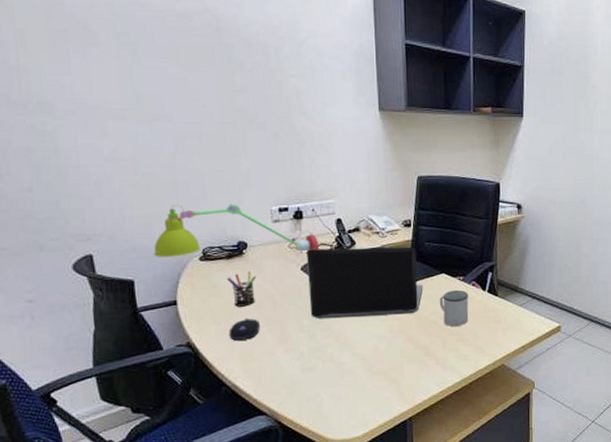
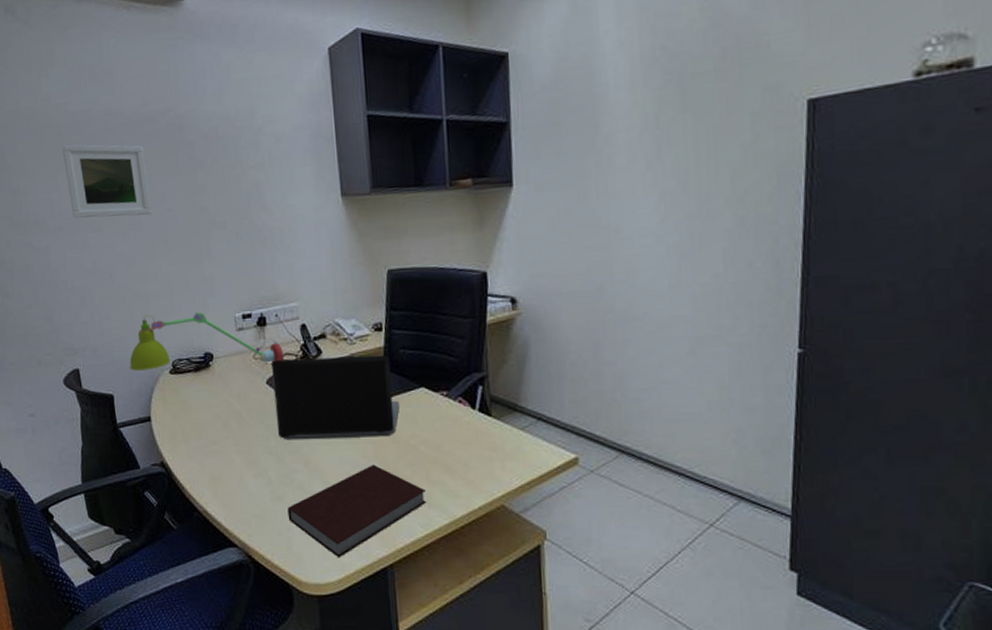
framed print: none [75,27,184,109] -> present [61,144,152,218]
pen holder: present [226,271,257,307] -> none [194,385,223,424]
computer mouse: present [228,318,260,342] -> none [198,437,228,463]
notebook: none [317,337,442,417] -> present [287,464,426,558]
mug: present [439,290,469,326] -> none [419,407,456,453]

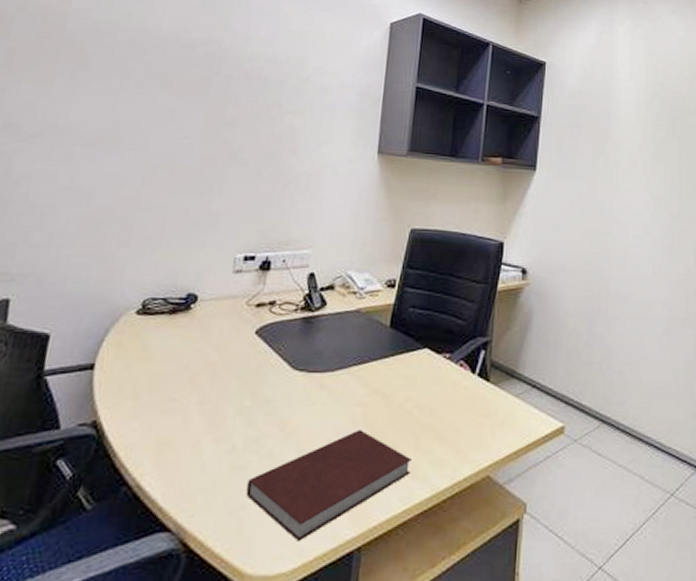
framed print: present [61,144,152,218] -> none [60,49,172,139]
desk lamp: present [129,312,284,371] -> none [83,243,283,311]
laptop computer: present [271,355,400,440] -> none [255,308,401,400]

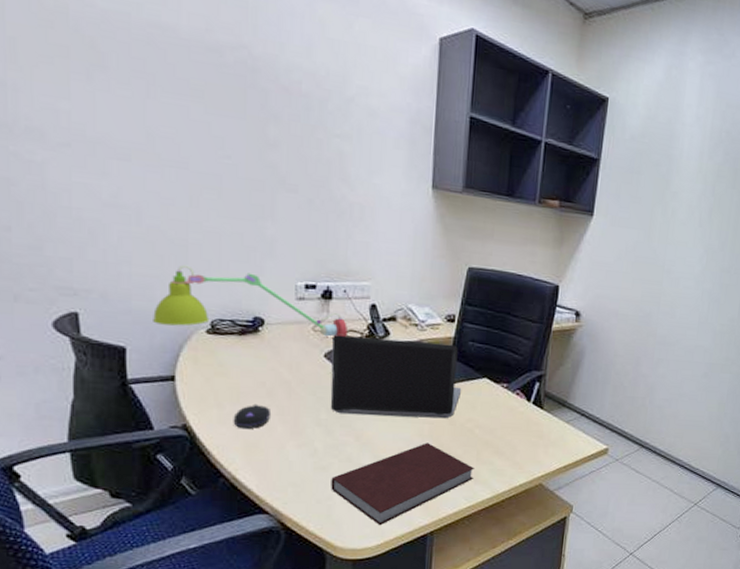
desk lamp: none [83,243,283,311] -> present [153,264,347,338]
computer mouse: none [148,392,190,424] -> present [233,404,270,430]
laptop computer: none [255,308,401,400] -> present [330,335,462,419]

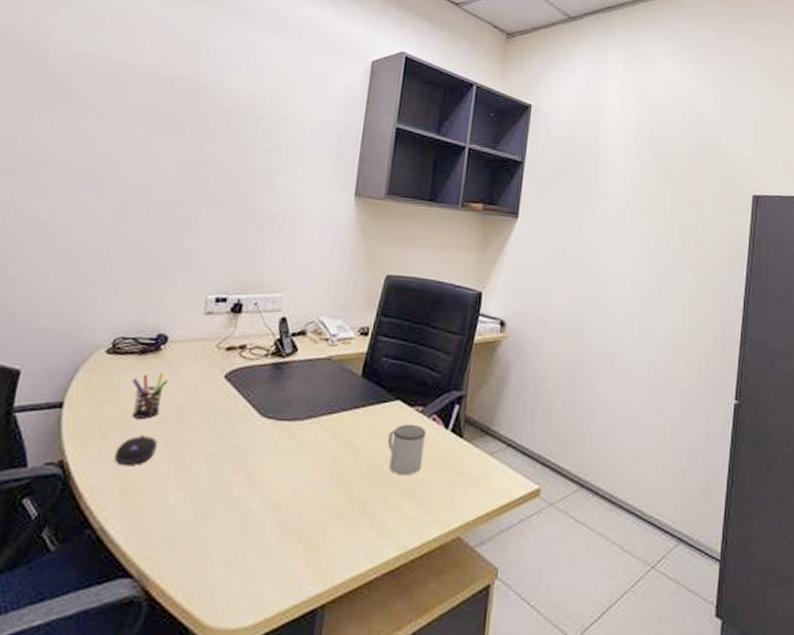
desk lamp: present [153,264,347,338] -> none [55,280,254,355]
pen holder: none [236,352,272,391] -> present [131,373,169,419]
laptop computer: present [330,335,462,419] -> none [223,352,372,451]
notebook: present [331,442,474,526] -> none [209,482,380,596]
mug: none [477,397,511,437] -> present [387,424,426,475]

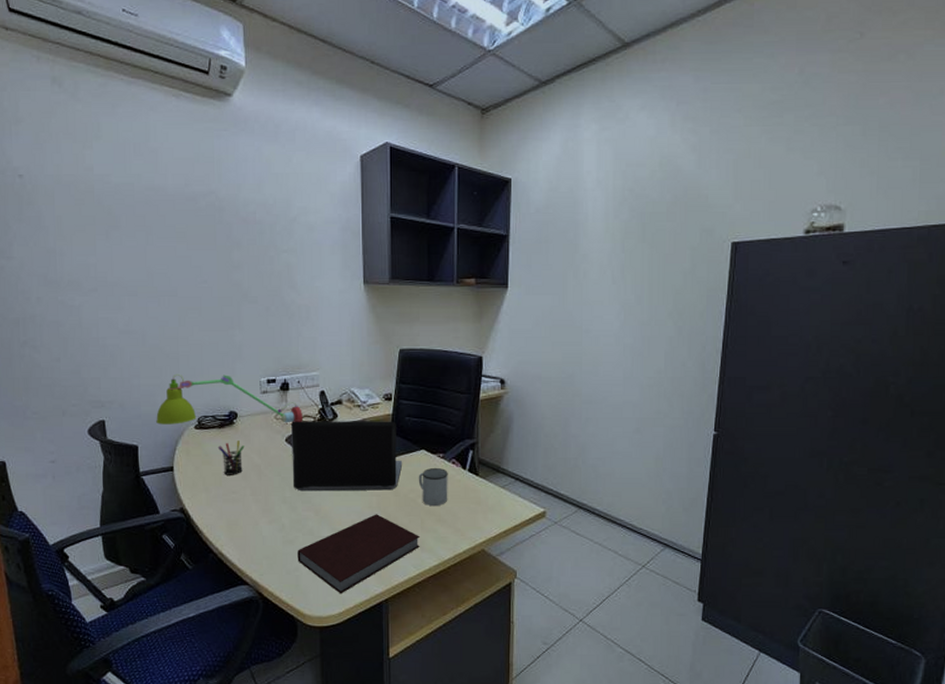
desk lamp: none [55,280,254,355] -> present [156,373,303,424]
computer mouse: present [114,434,157,466] -> none [217,486,246,510]
notebook: none [209,482,380,596] -> present [297,514,420,594]
laptop computer: none [223,352,372,451] -> present [291,421,403,492]

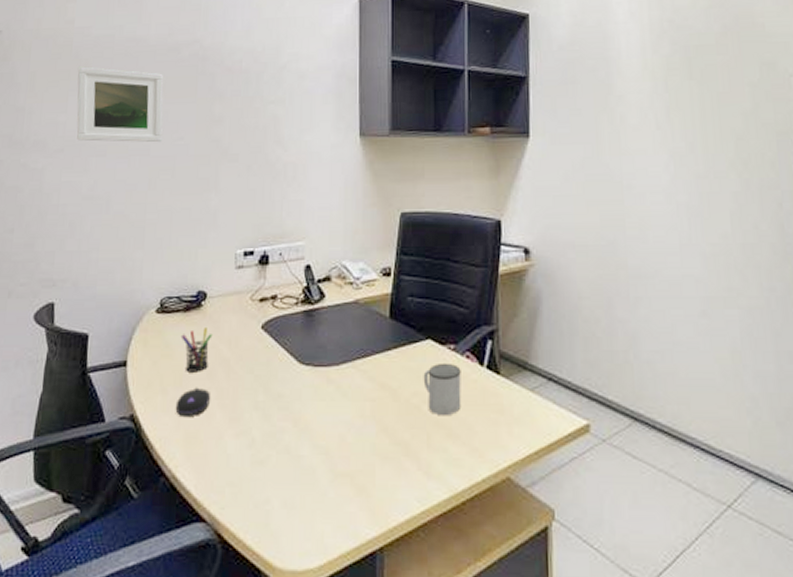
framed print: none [101,213,187,285] -> present [76,66,164,143]
desk lamp: present [156,373,303,424] -> none [112,245,283,308]
computer mouse: none [217,486,246,510] -> present [175,387,210,418]
laptop computer: present [291,421,403,492] -> none [267,302,404,395]
notebook: present [297,514,420,594] -> none [269,425,425,539]

